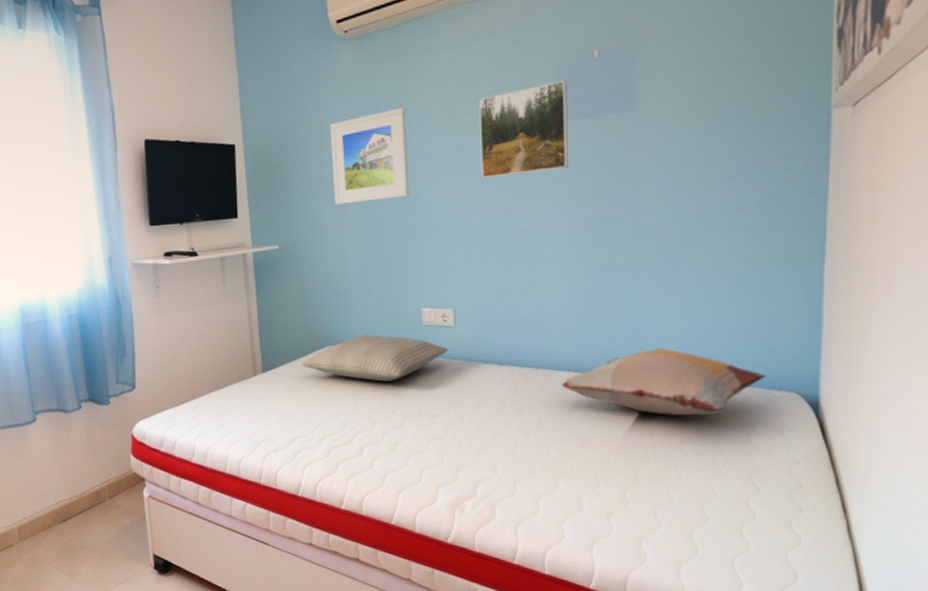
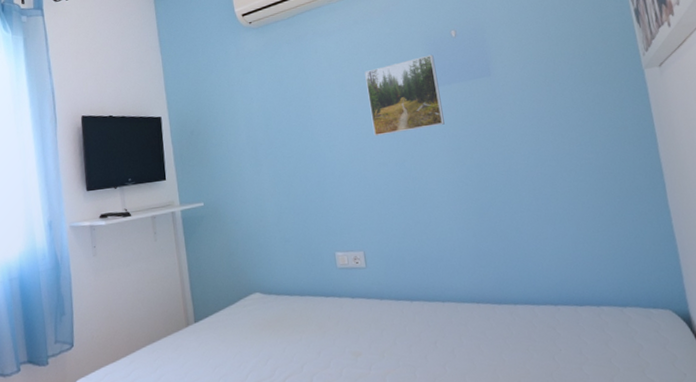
pillow: present [301,335,448,382] -> none [231,280,363,324]
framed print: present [329,107,409,205] -> none [242,81,314,164]
decorative pillow: present [561,348,766,416] -> none [467,276,641,339]

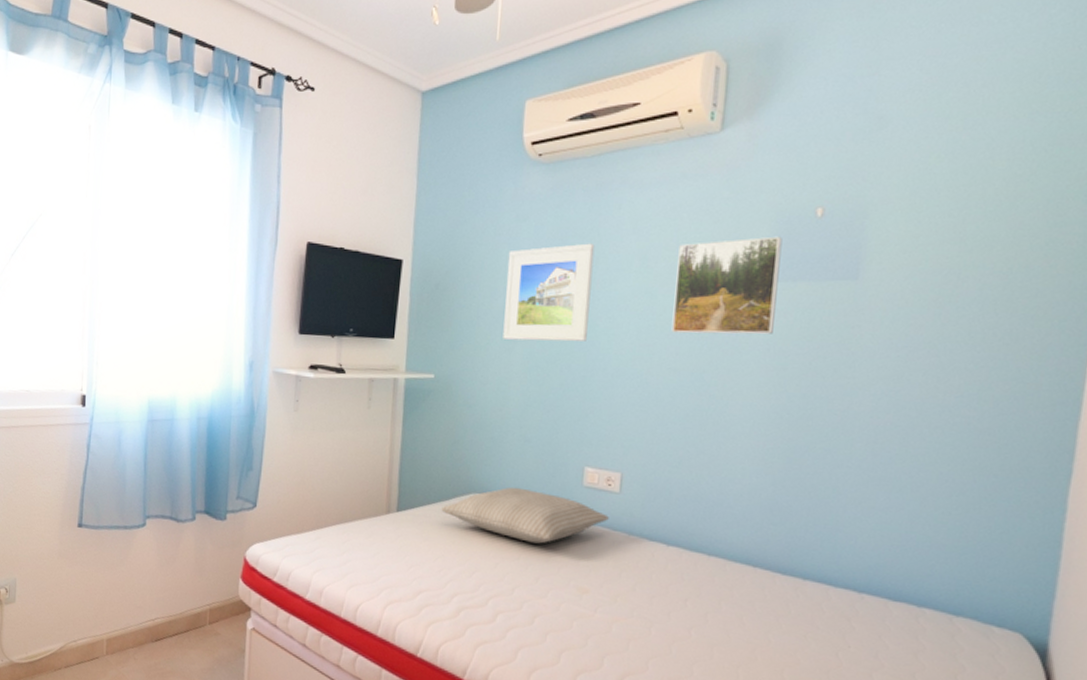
pillow: none [231,280,363,324] -> present [441,487,609,544]
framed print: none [242,81,314,164] -> present [503,243,595,342]

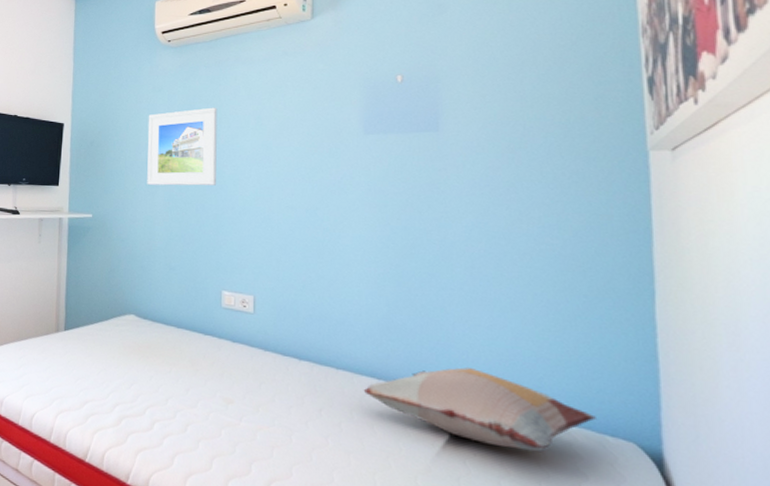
pillow: present [441,487,609,544] -> none [102,308,246,359]
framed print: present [671,236,783,335] -> none [286,98,372,178]
decorative pillow: none [735,554,985,643] -> present [363,367,596,452]

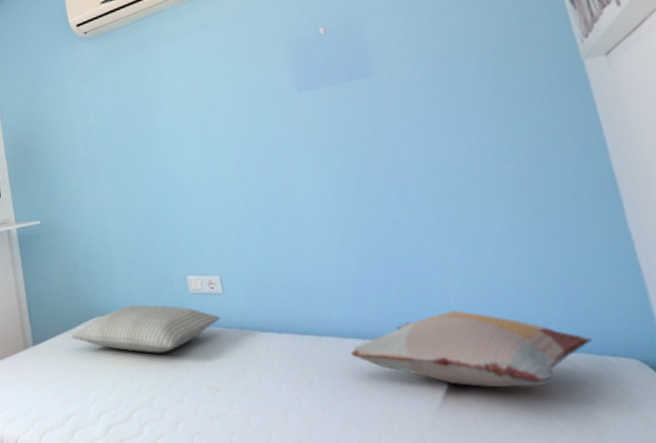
pillow: none [102,308,246,359] -> present [71,304,220,353]
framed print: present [147,107,218,186] -> none [78,91,160,181]

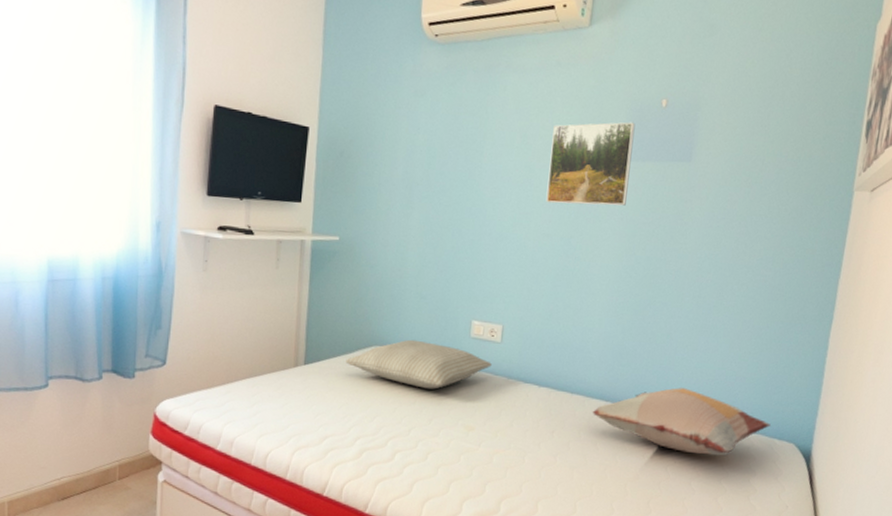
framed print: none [215,55,314,149] -> present [546,122,635,206]

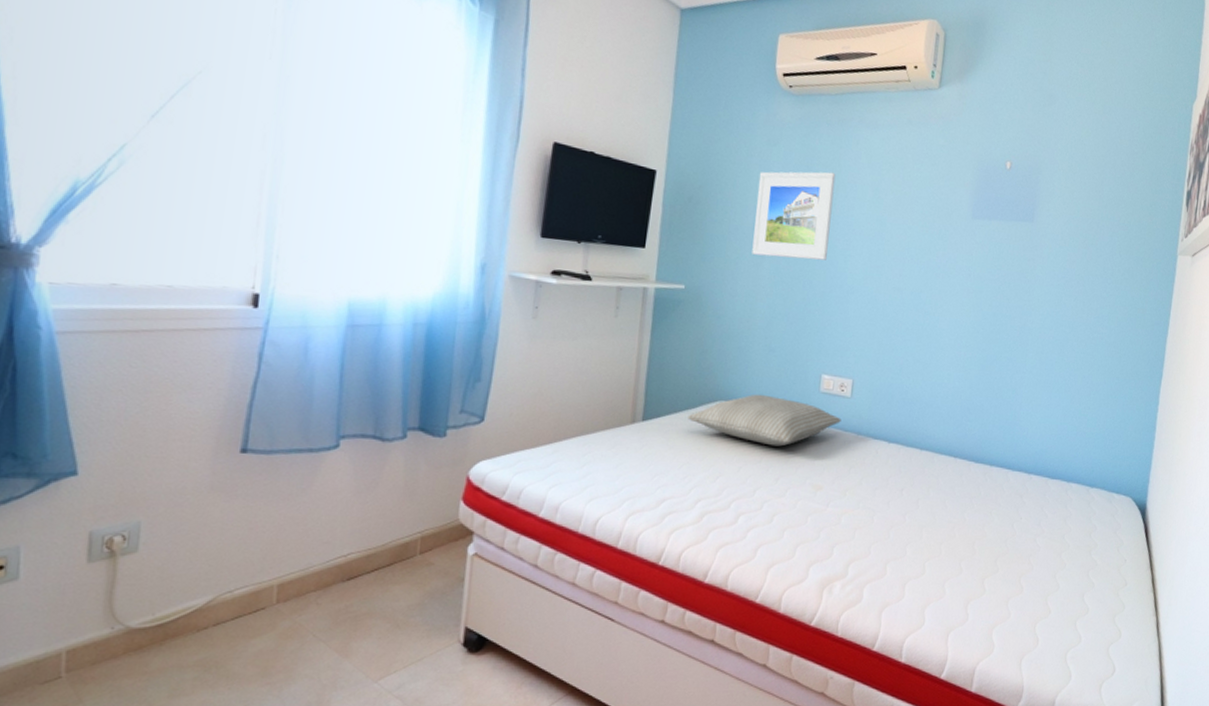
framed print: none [402,120,483,209] -> present [752,171,836,260]
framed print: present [546,122,635,206] -> none [896,180,982,262]
decorative pillow: present [592,388,771,456] -> none [941,443,1109,511]

